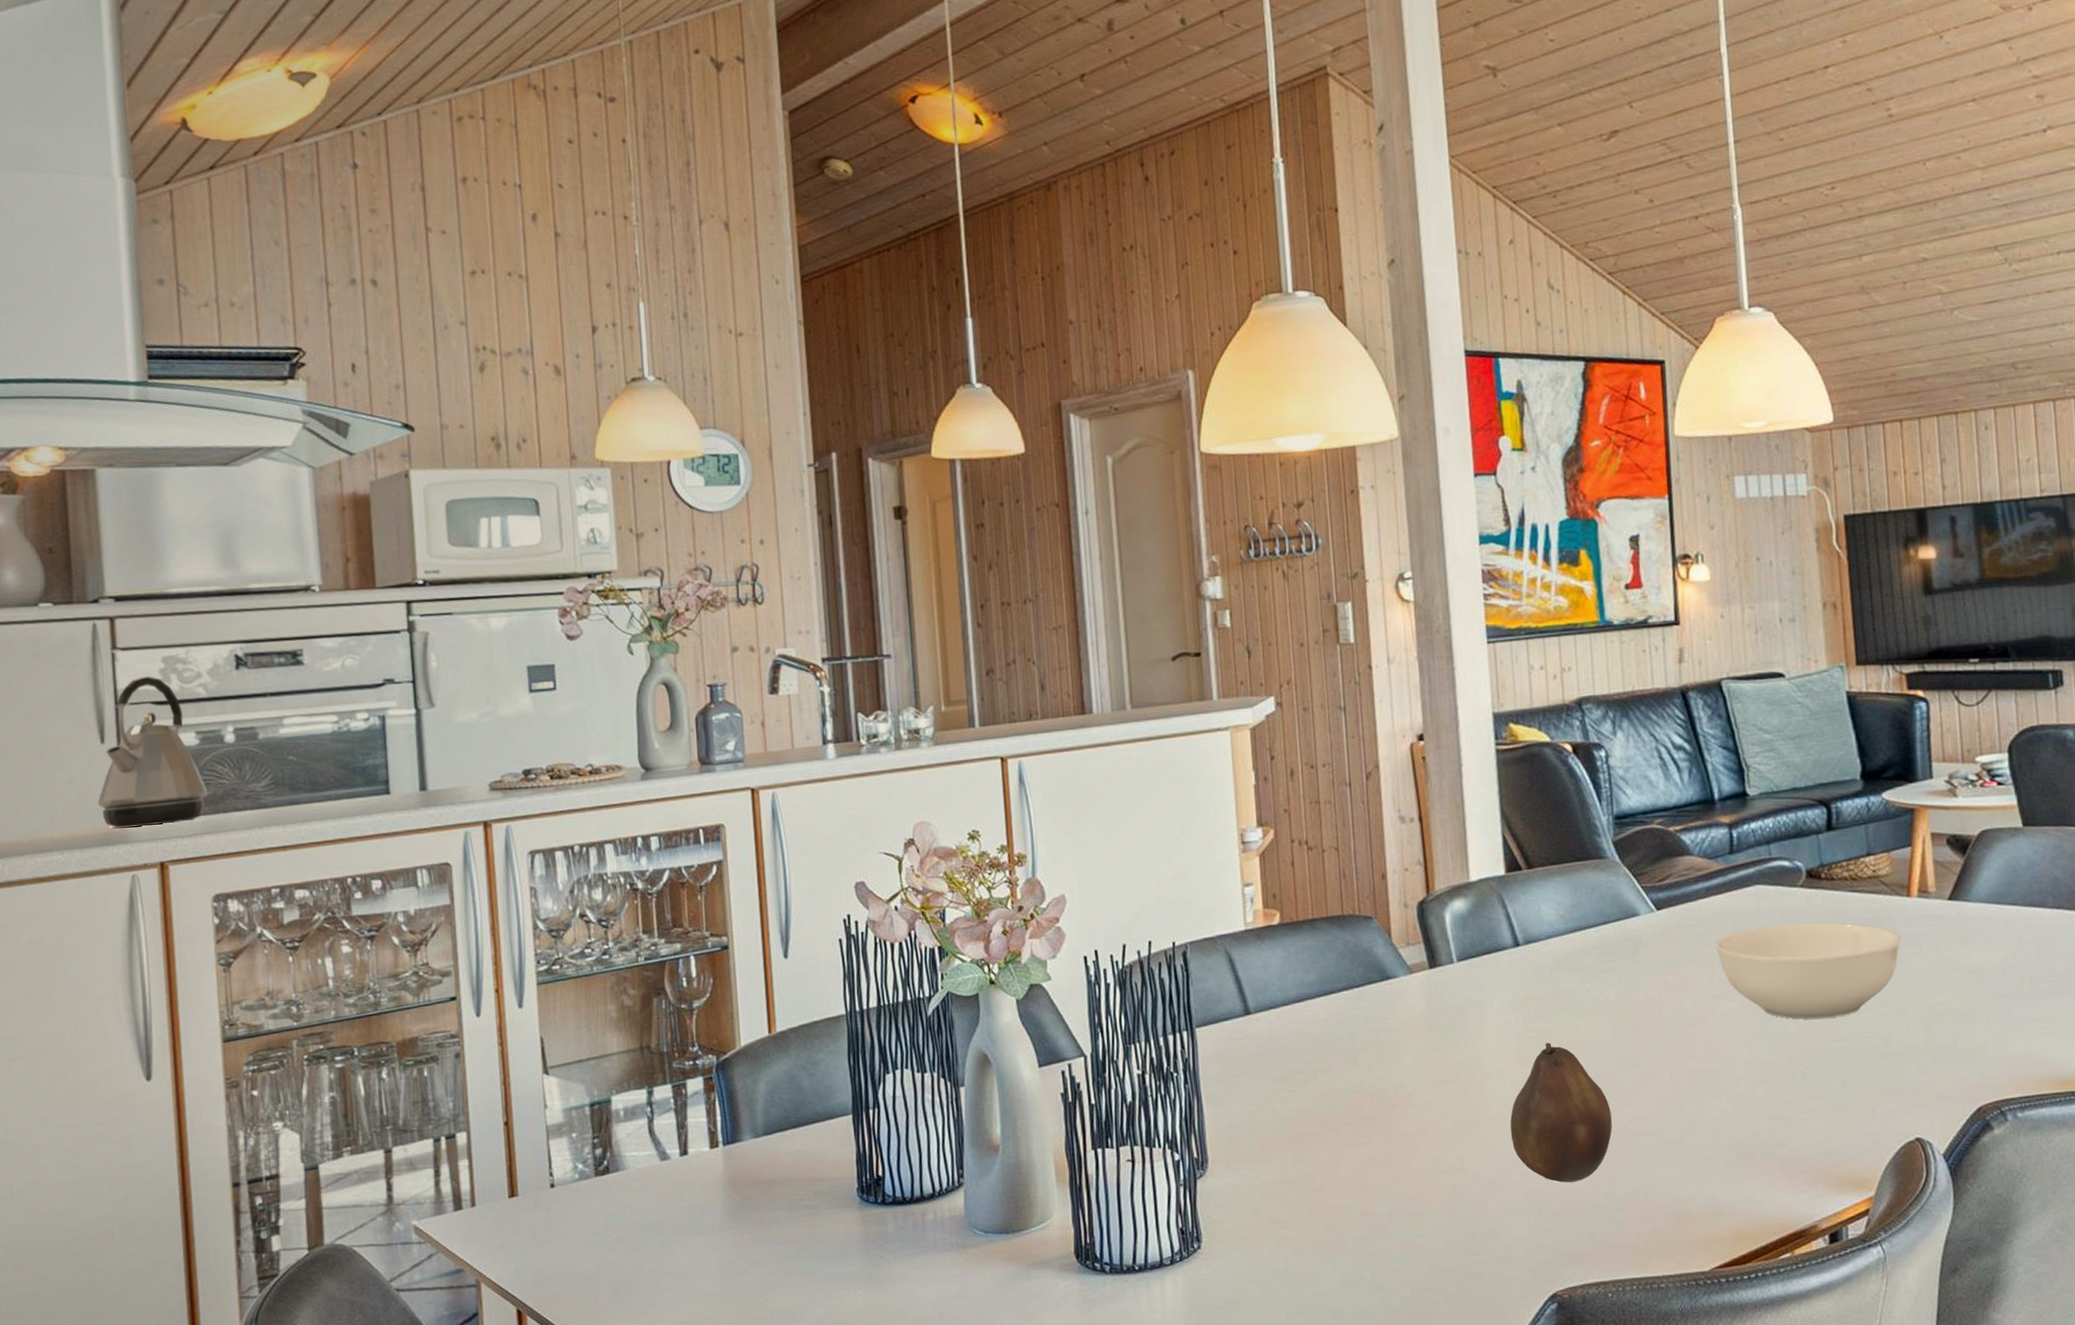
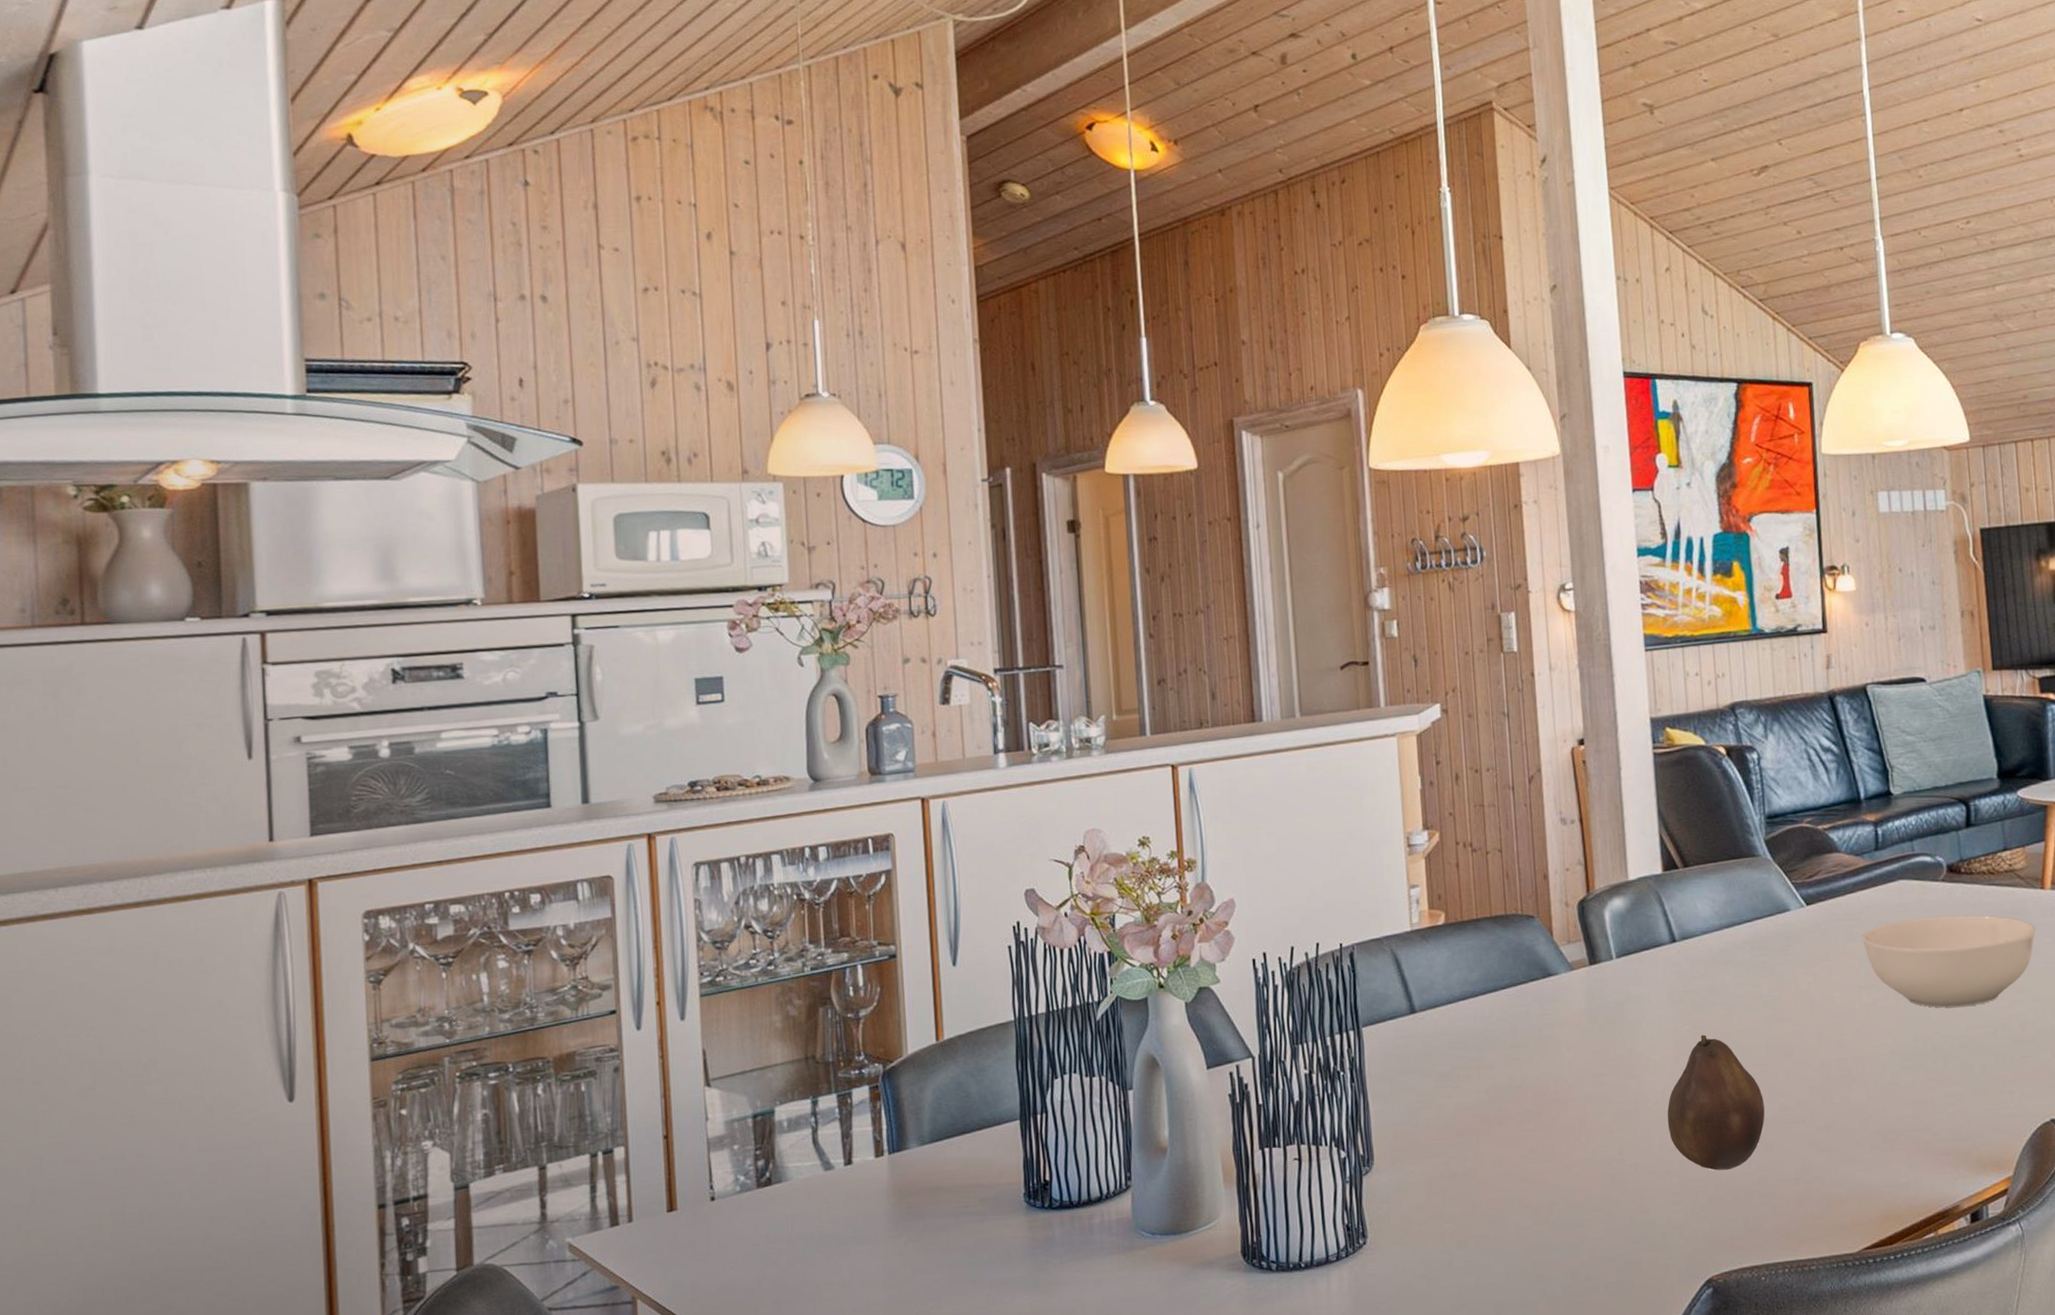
kettle: present [98,676,208,828] -> none [244,691,361,845]

